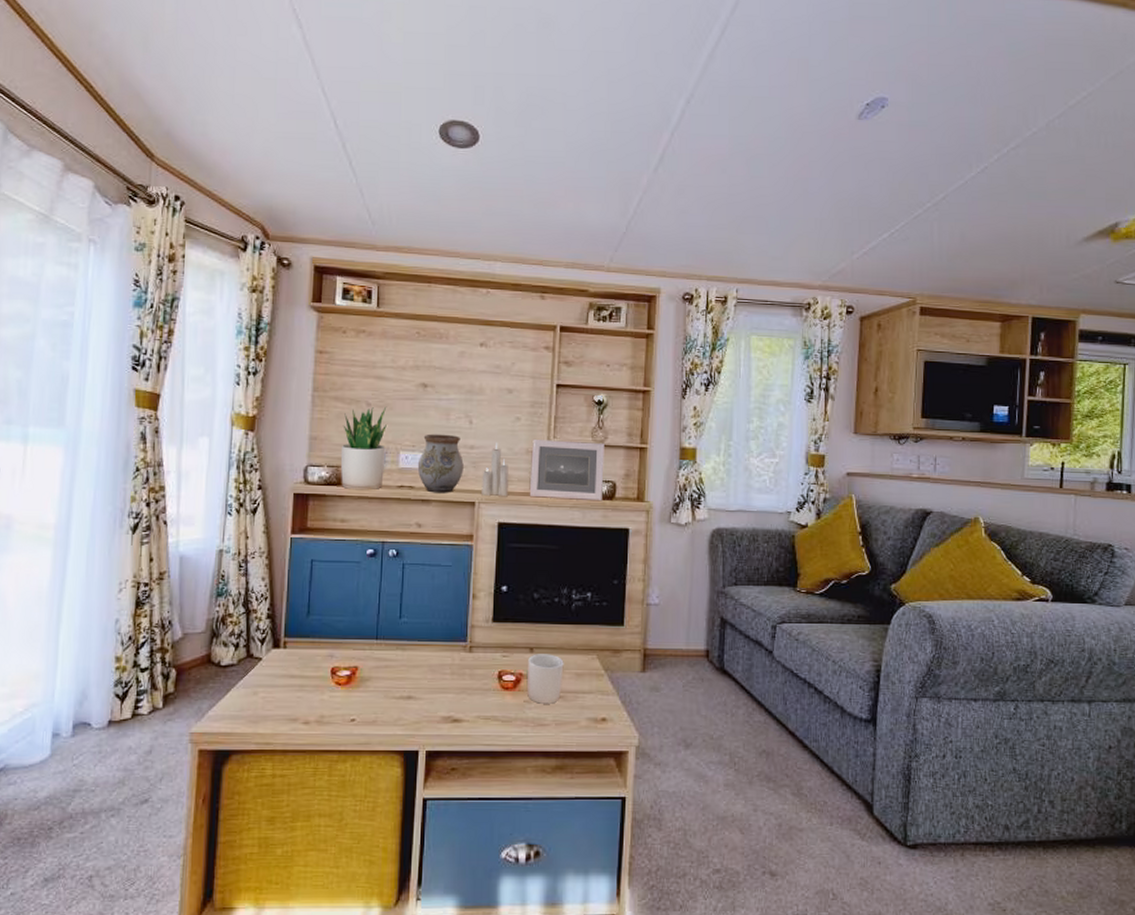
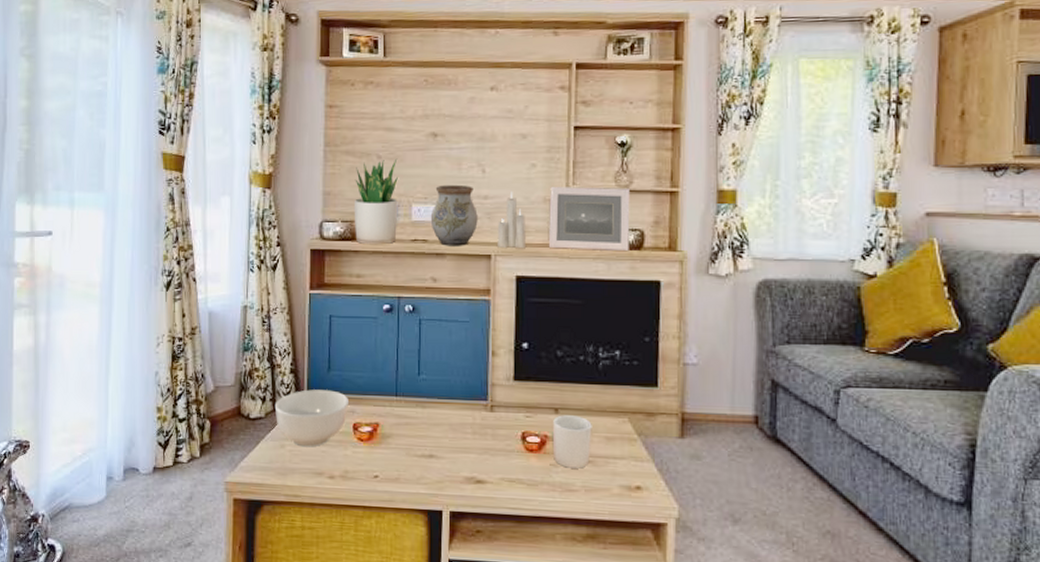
bowl: none [248,635,329,693] -> present [274,389,350,447]

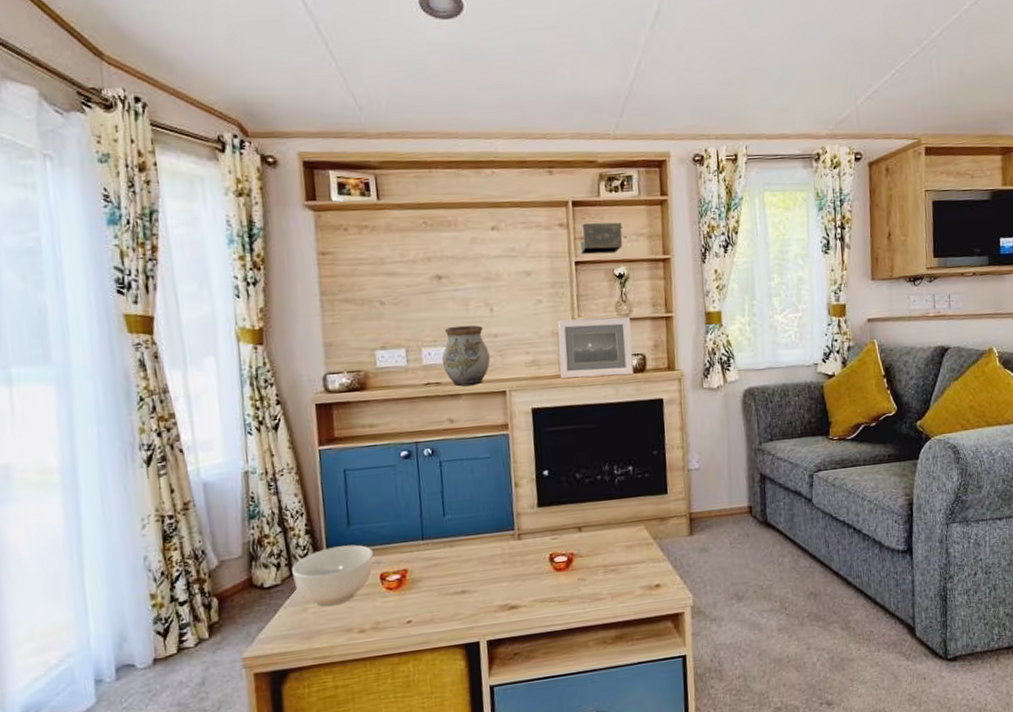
planter: present [354,158,398,245] -> none [357,303,408,394]
candle: present [496,192,527,250] -> none [509,328,540,384]
mug: present [552,415,592,469] -> none [577,530,614,580]
decorative box: none [581,86,628,120] -> present [580,222,623,255]

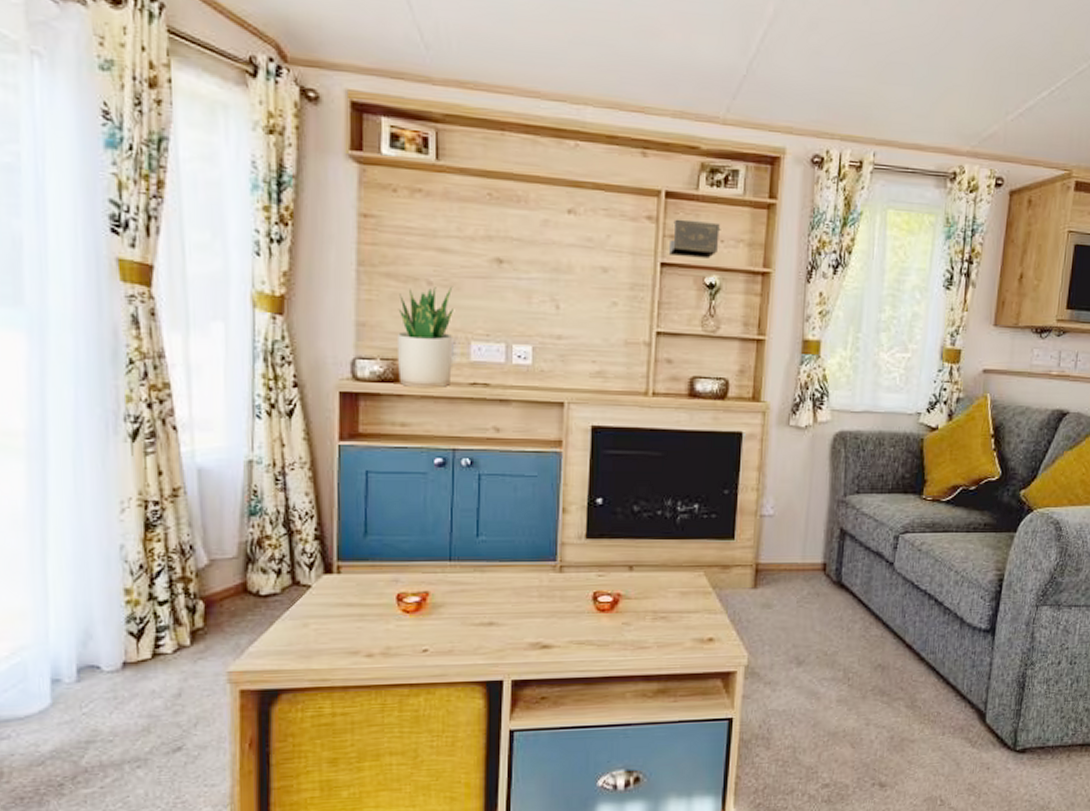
bowl: present [291,544,374,607] -> none [293,558,392,624]
planter: none [357,303,408,394] -> present [396,286,453,389]
vase: present [441,325,490,387] -> none [493,320,550,392]
picture frame: present [557,316,634,380] -> none [628,327,716,402]

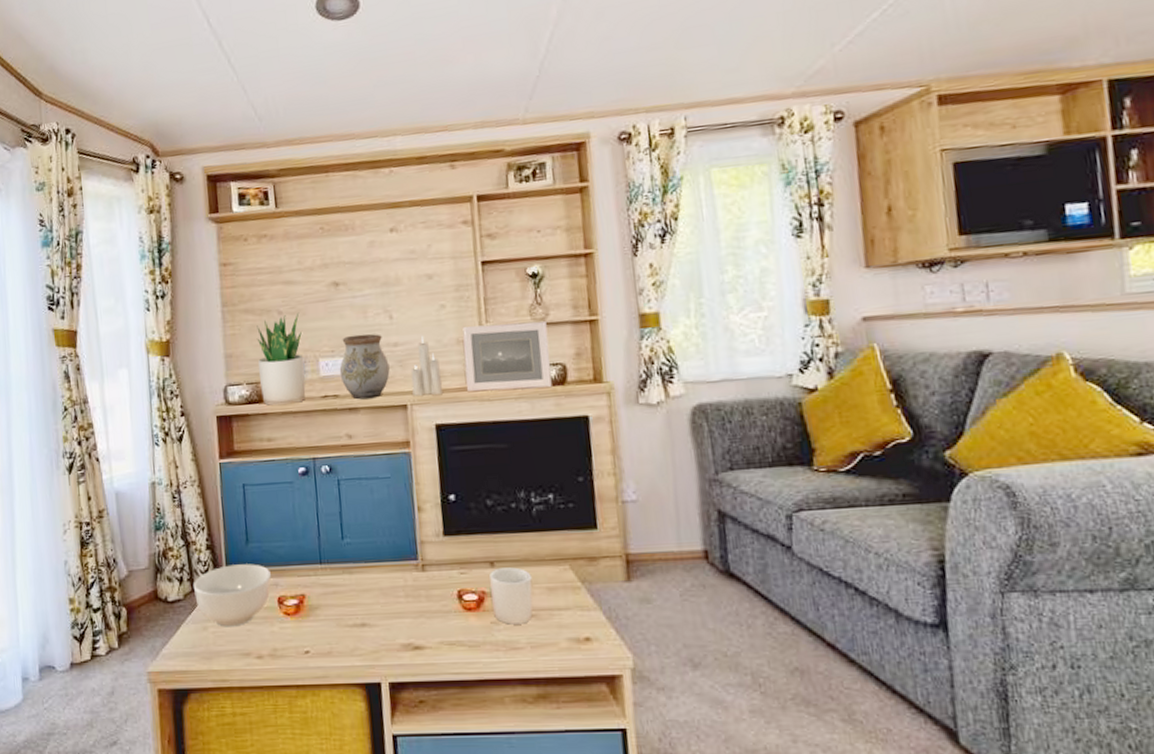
bowl: none [293,558,392,624] -> present [193,564,272,627]
vase: none [493,320,550,392] -> present [339,334,390,400]
candle: none [570,332,604,398] -> present [410,336,444,398]
mug: none [625,572,667,626] -> present [489,567,534,625]
picture frame: none [628,327,716,402] -> present [462,321,552,393]
decorative box: present [668,219,720,258] -> none [487,215,536,254]

